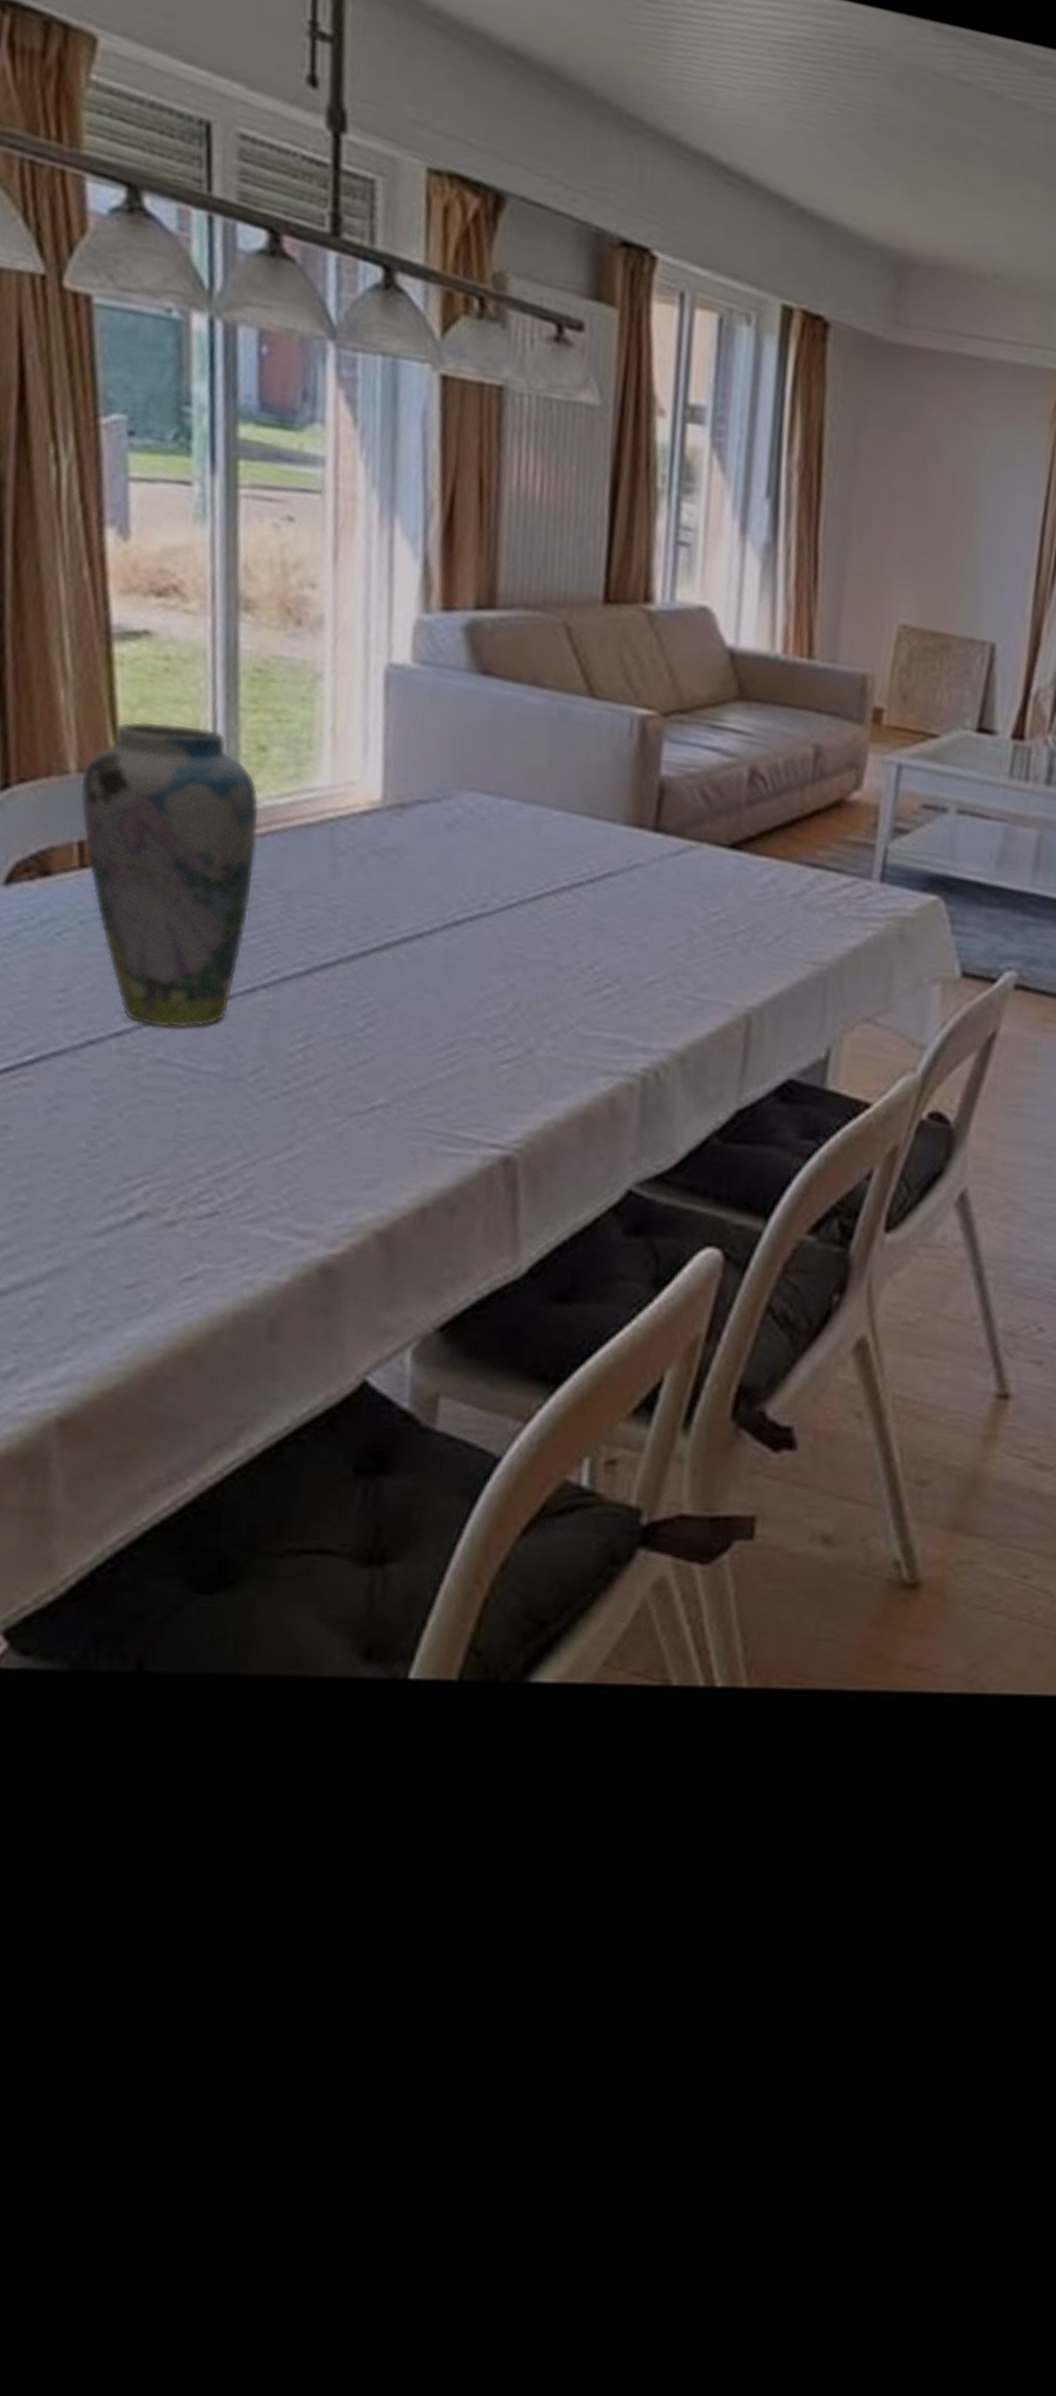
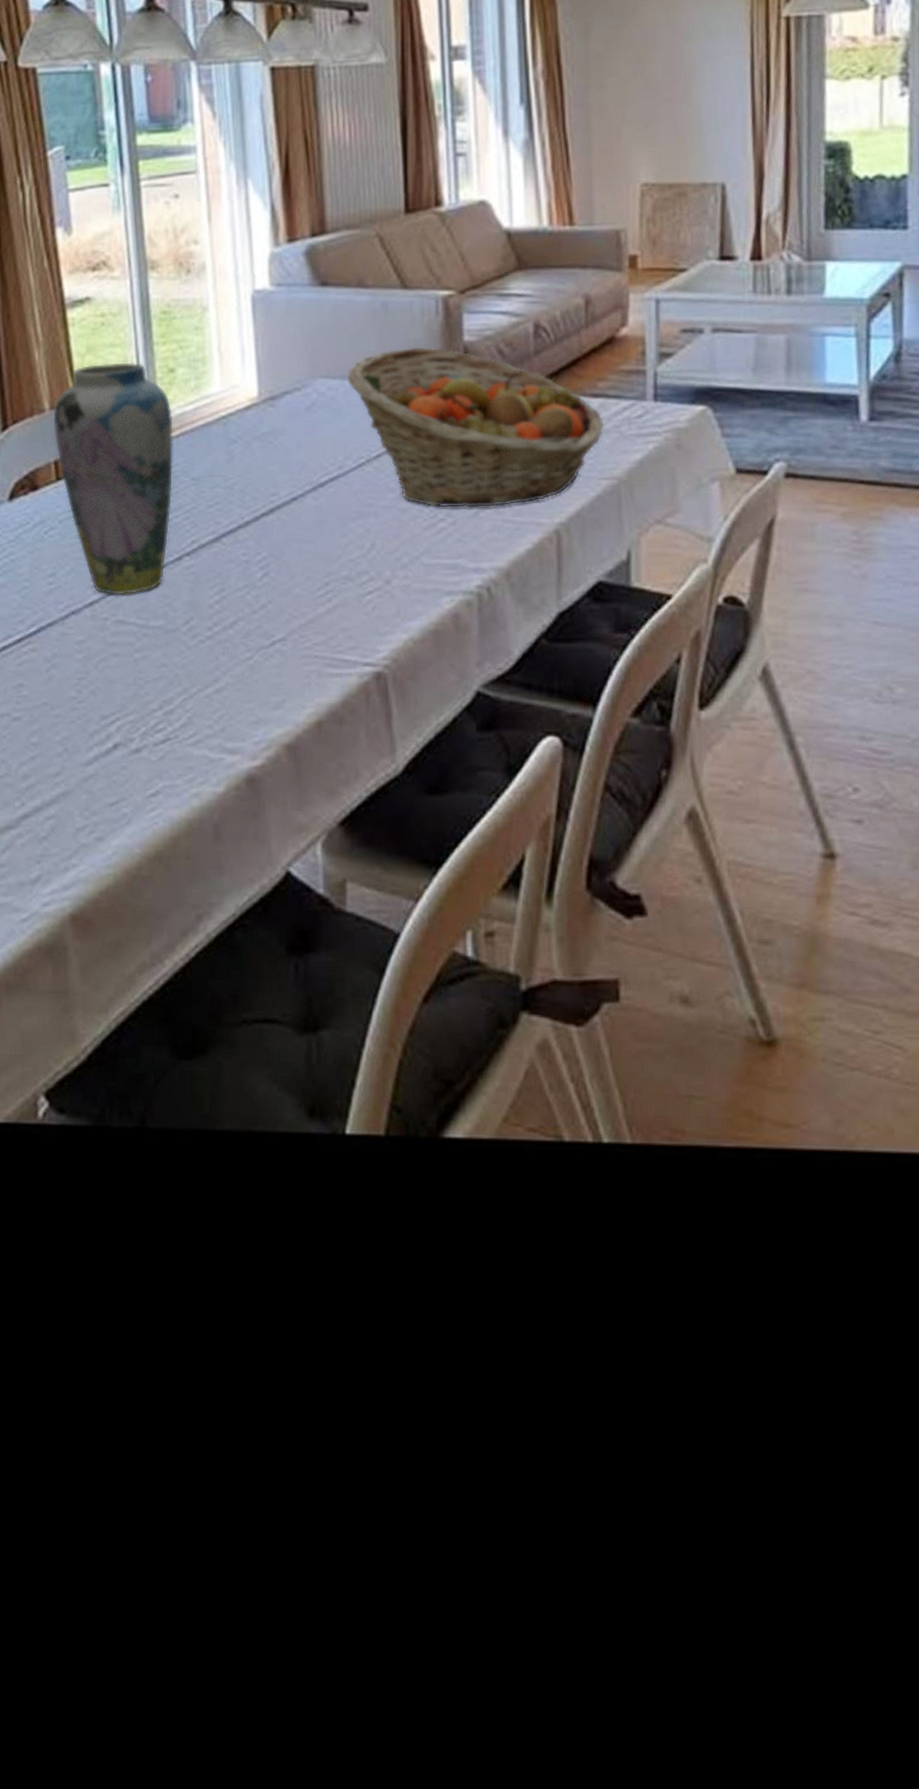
fruit basket: none [504,769,820,979] -> present [346,346,604,508]

